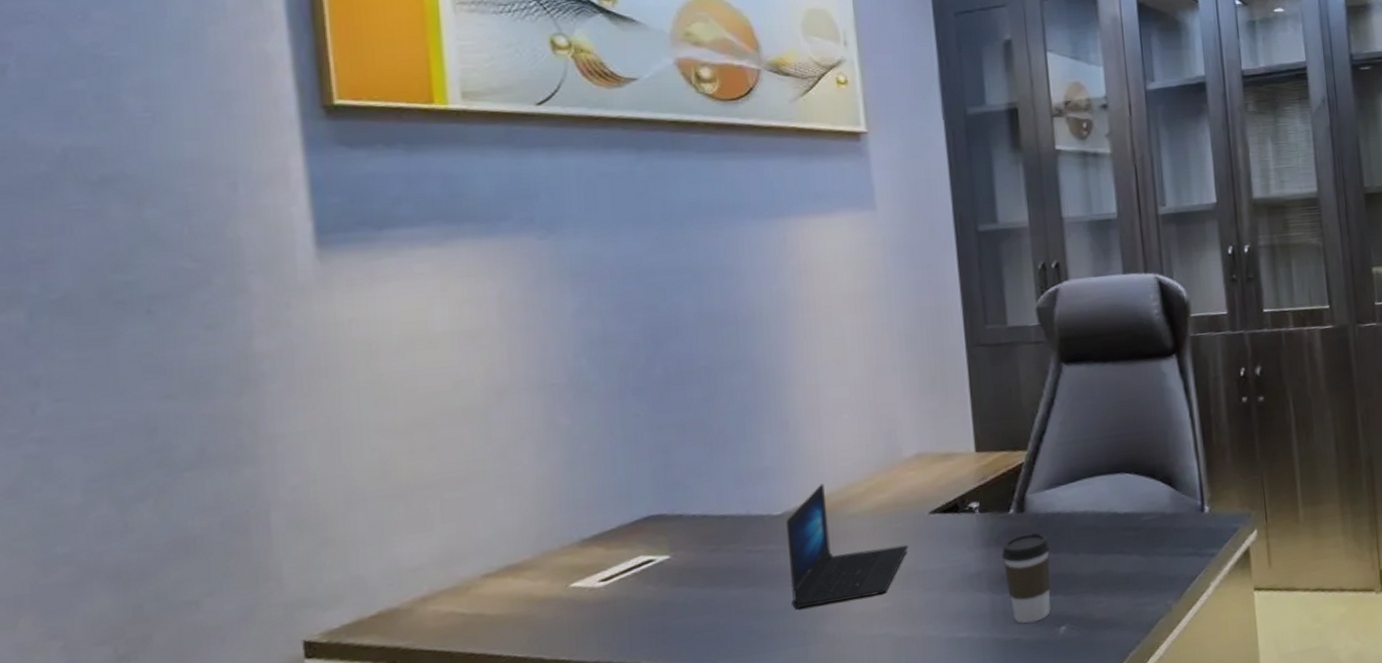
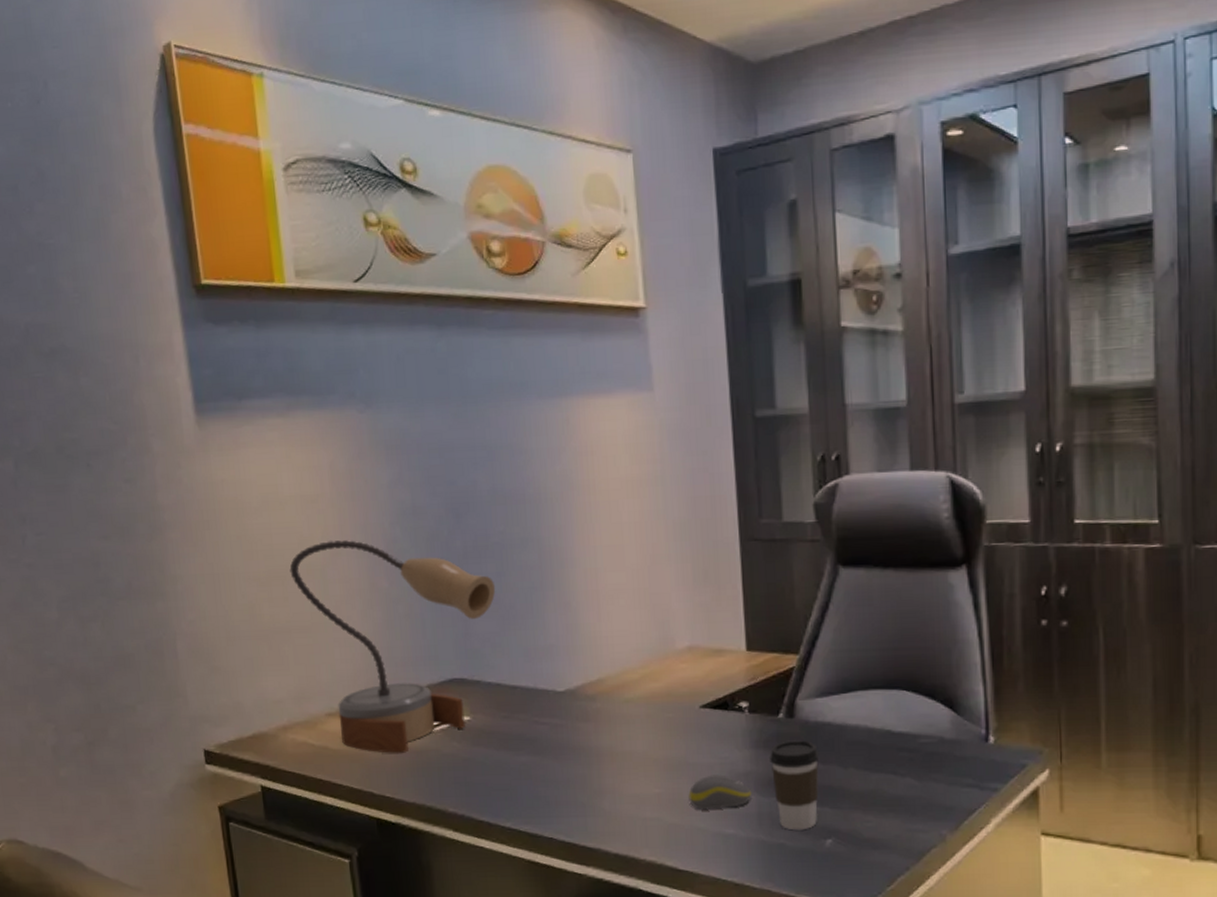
table lamp: none [439,376,703,611] -> present [289,540,496,753]
laptop: present [785,483,909,609] -> none [568,666,680,782]
computer mouse: none [919,578,985,618] -> present [688,774,752,811]

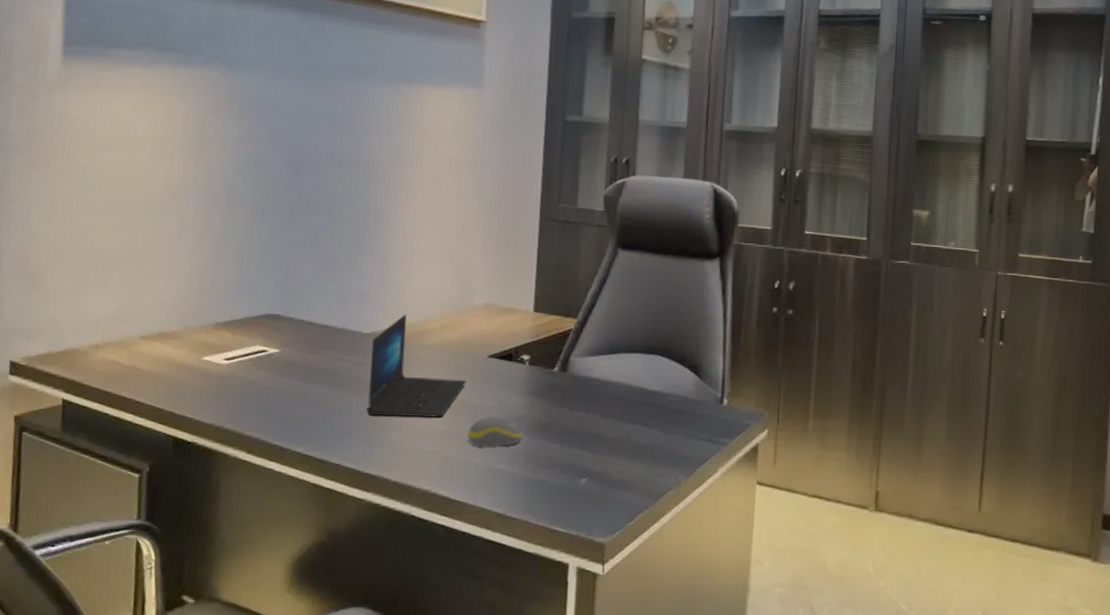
table lamp: present [289,540,496,753] -> none [129,181,321,378]
laptop: none [568,666,680,782] -> present [366,314,467,418]
coffee cup: present [770,740,820,831] -> none [542,391,585,470]

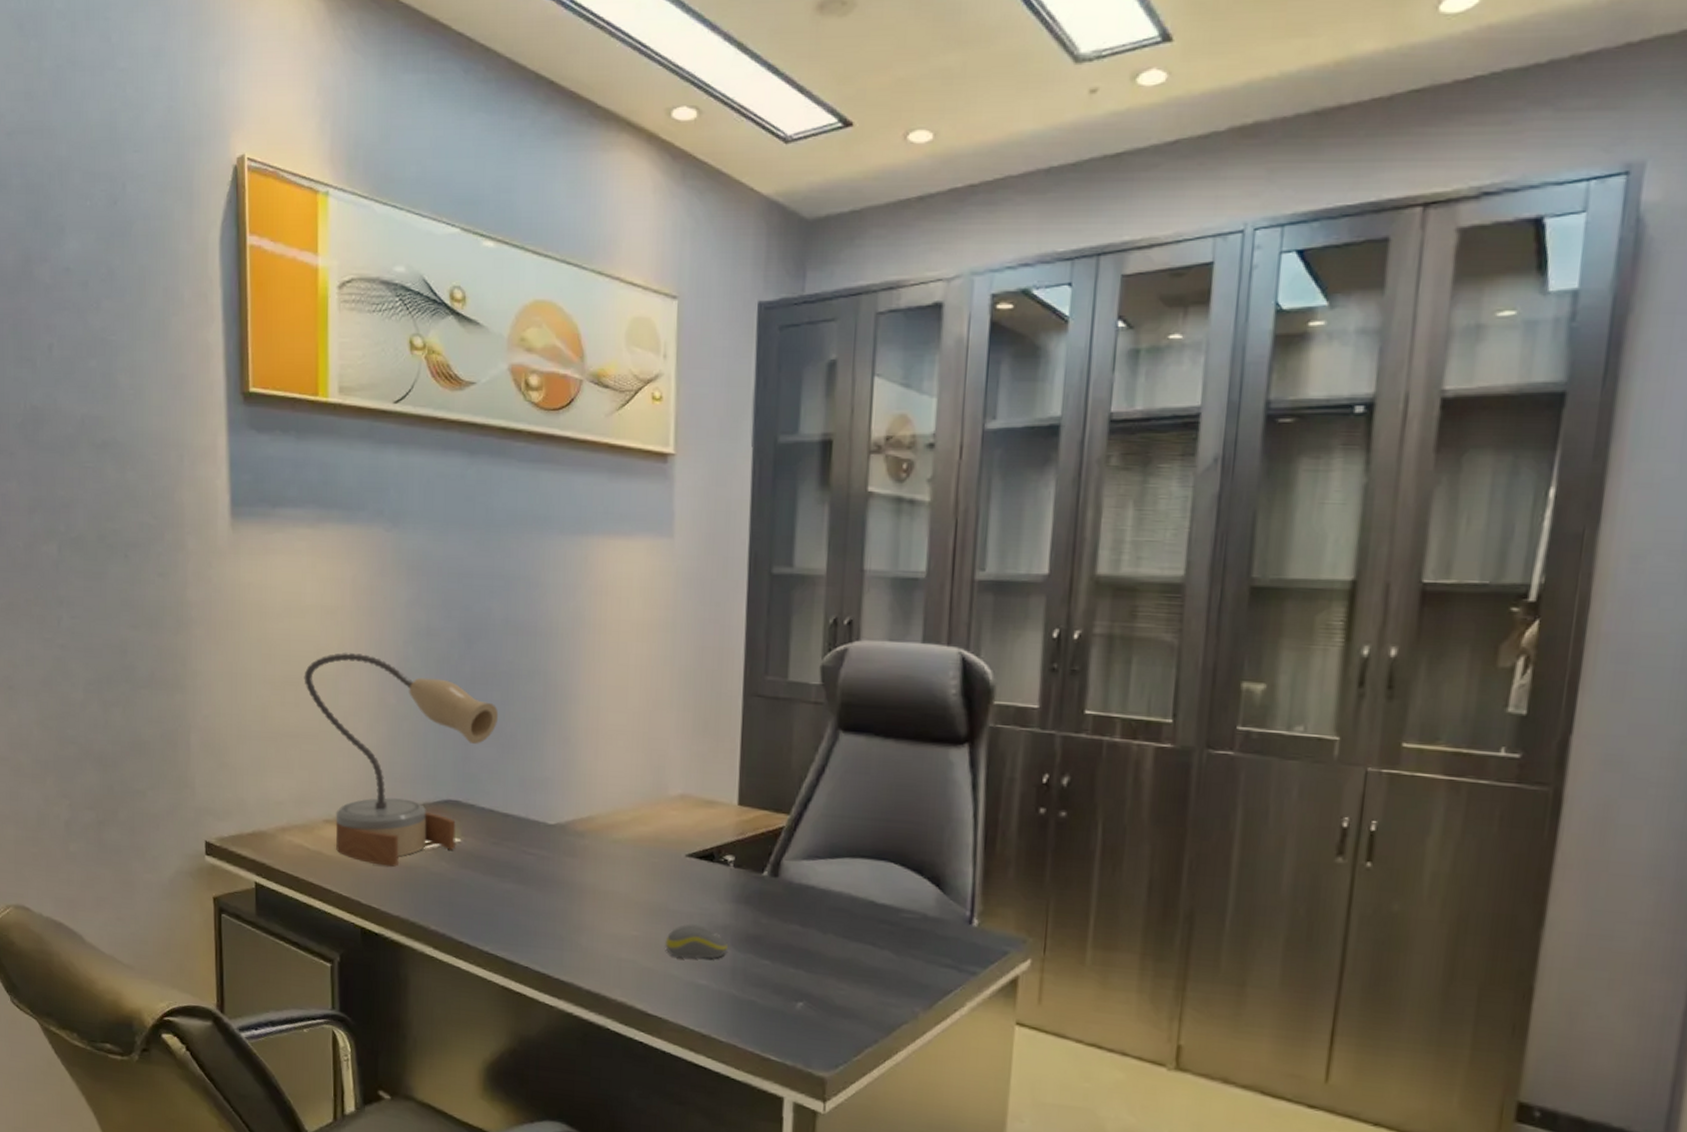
table lamp: none [129,181,321,378] -> present [304,653,499,867]
laptop: present [366,314,467,418] -> none [554,804,663,922]

